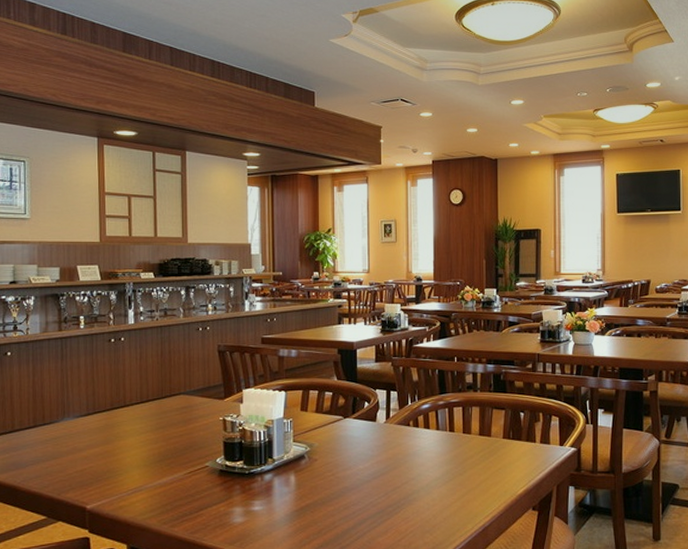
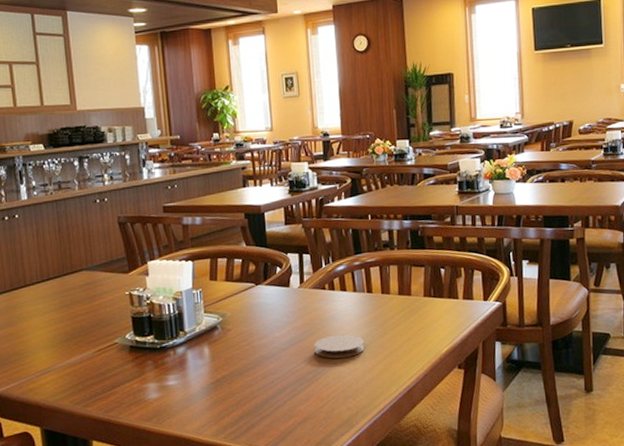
coaster: none [396,471,444,493] -> present [314,335,365,359]

